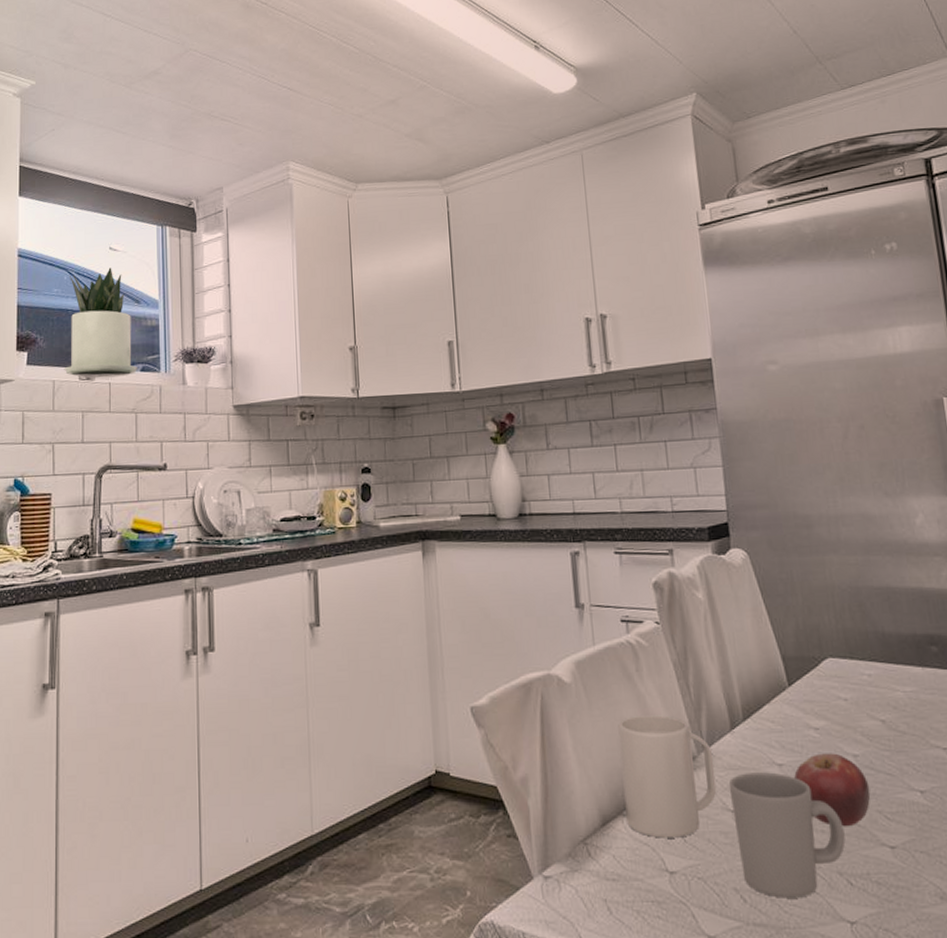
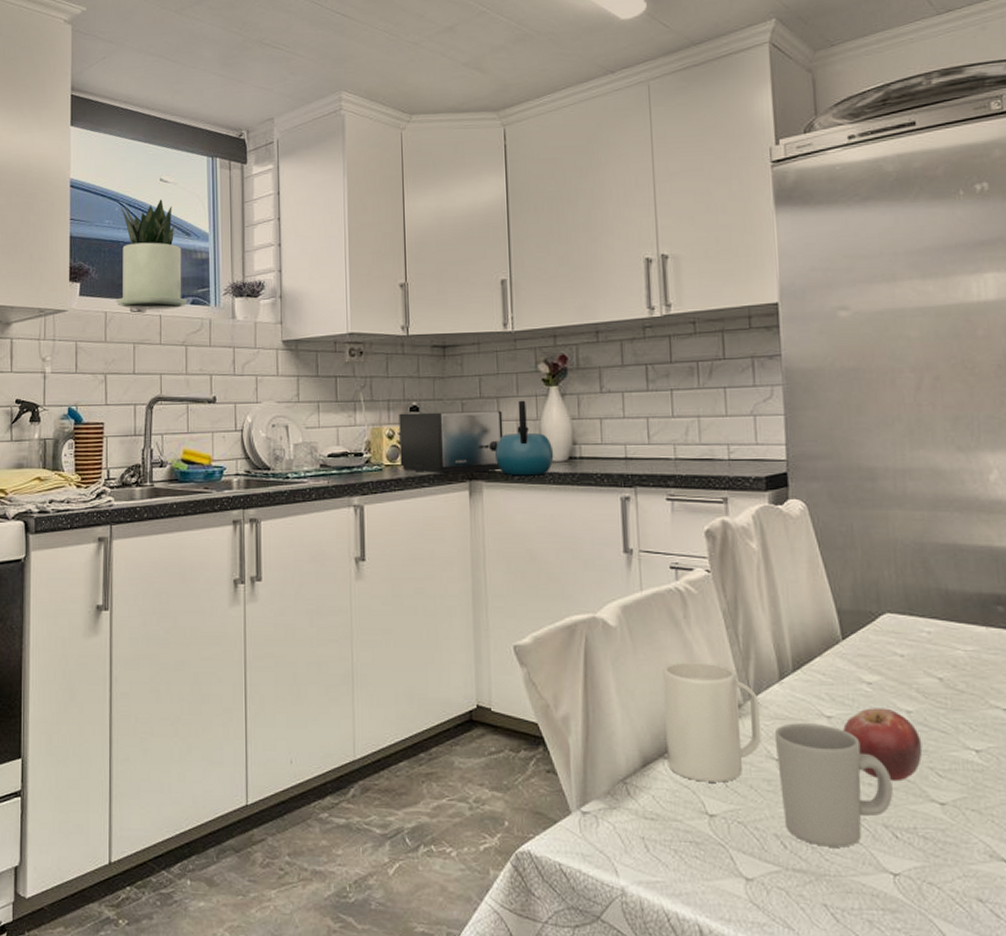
toaster: none [351,470,454,536] -> present [399,410,503,475]
kettle: none [447,459,505,535] -> present [495,400,554,476]

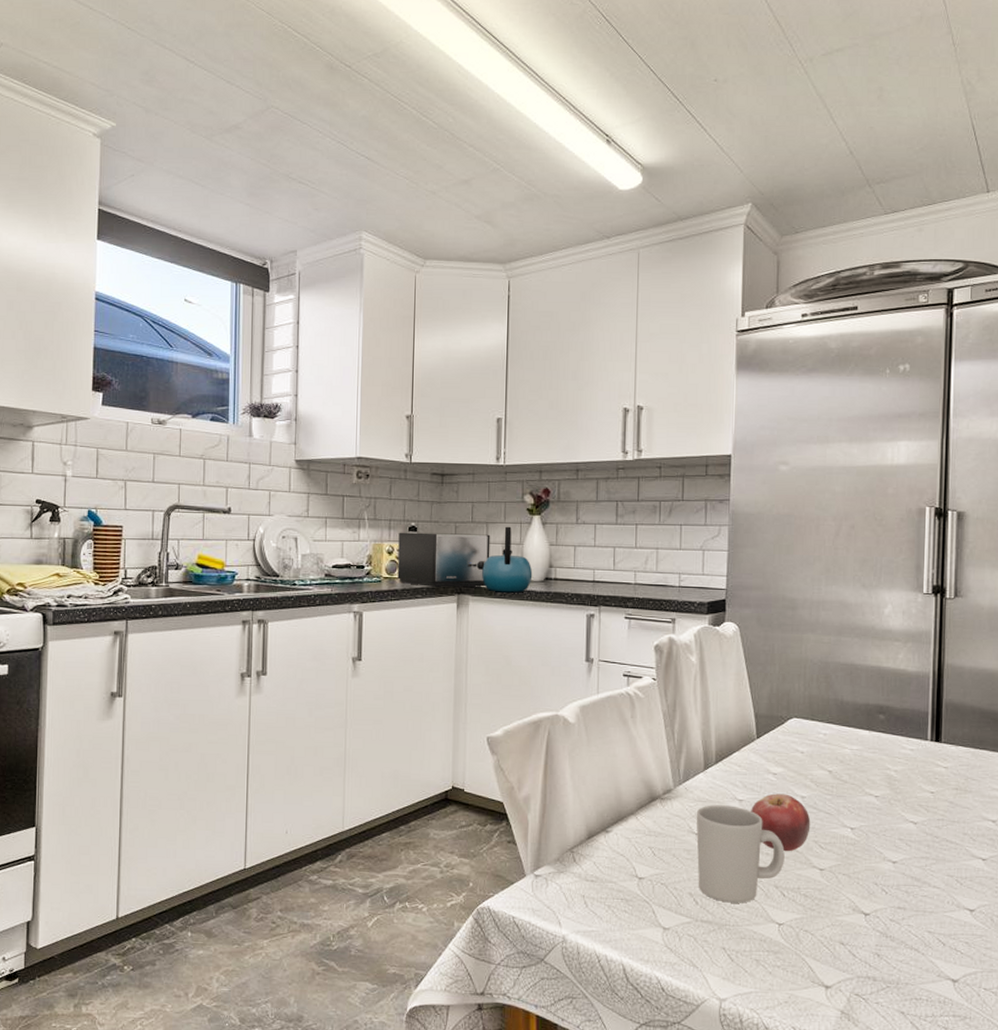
planter: present [115,199,189,310] -> none [137,319,208,424]
mug: present [663,662,762,783] -> none [608,754,687,852]

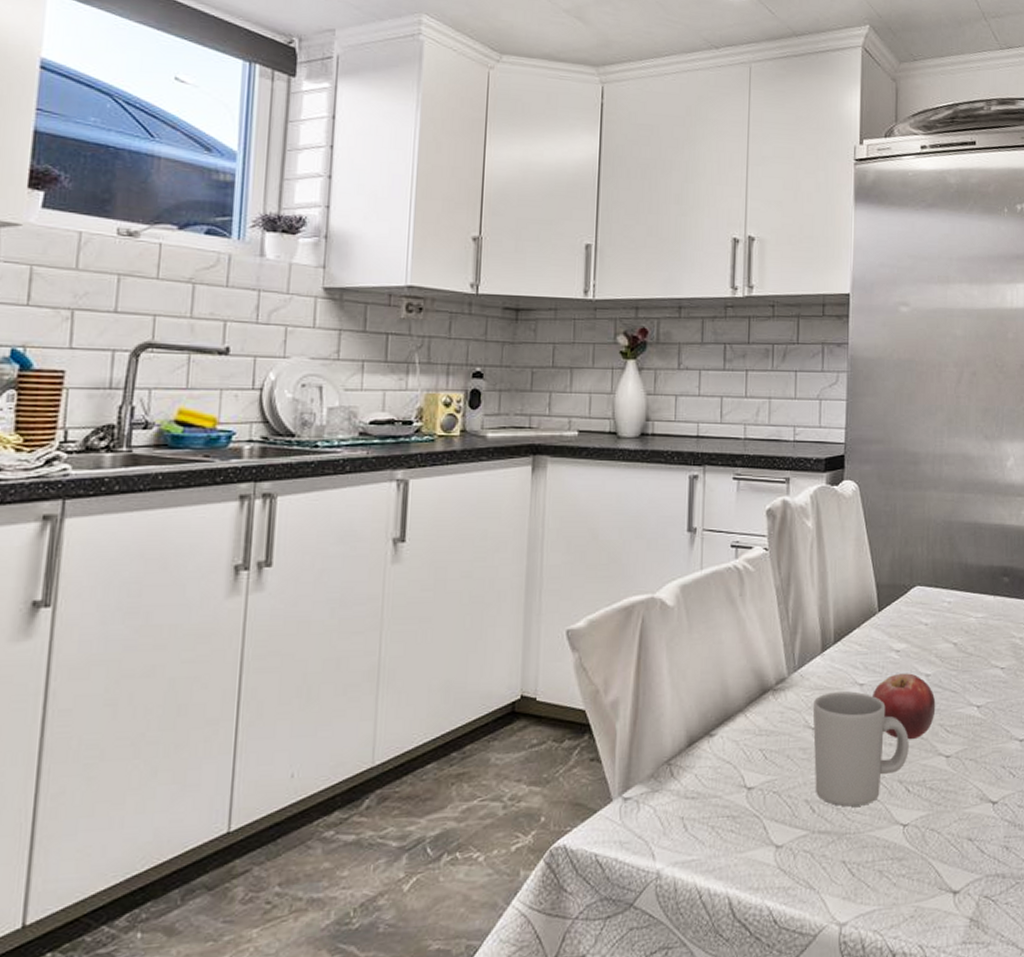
toaster: present [397,532,491,588] -> none [456,379,575,448]
kettle: present [482,526,533,593] -> none [564,372,626,452]

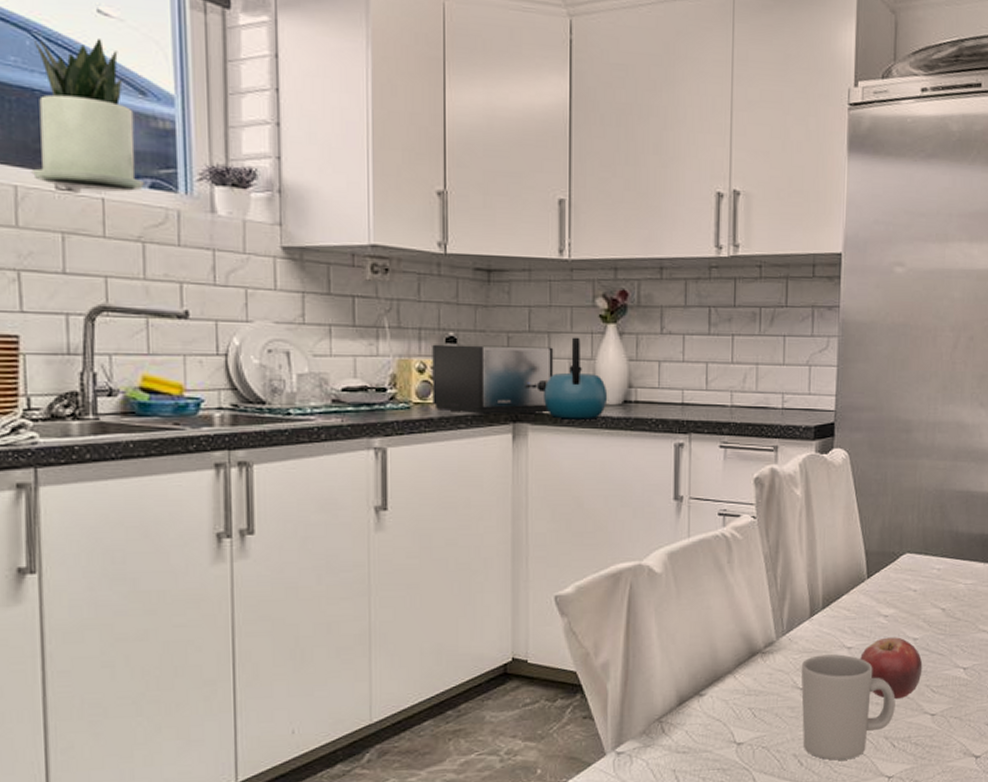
planter: none [96,102,202,238] -> present [31,38,146,192]
toaster: none [456,379,575,448] -> present [432,344,554,415]
kettle: none [564,372,626,452] -> present [544,337,608,420]

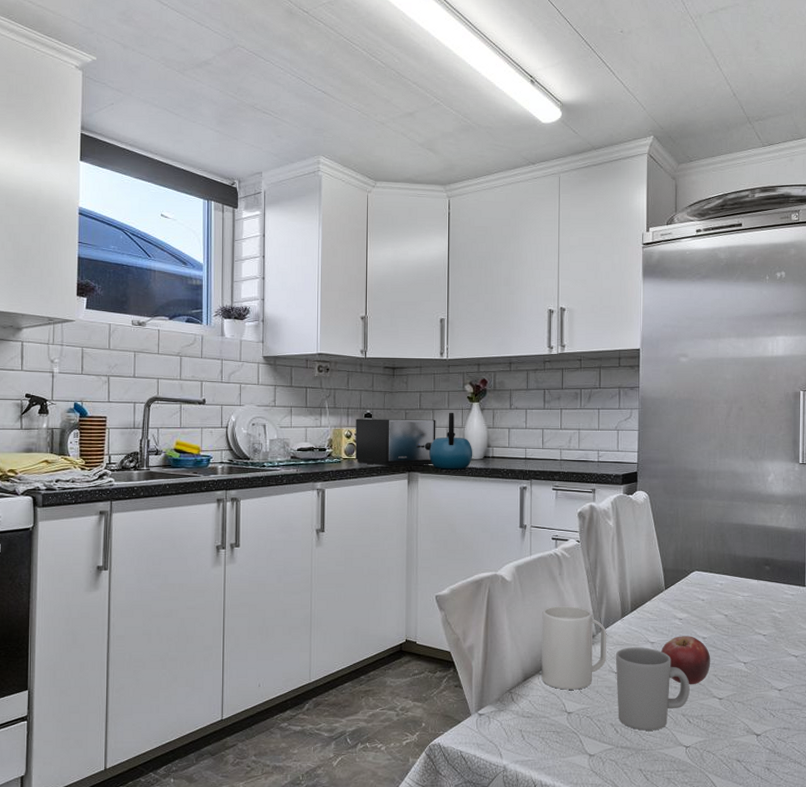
planter: present [31,38,146,192] -> none [119,232,184,325]
mug: none [702,604,791,715] -> present [541,606,607,690]

